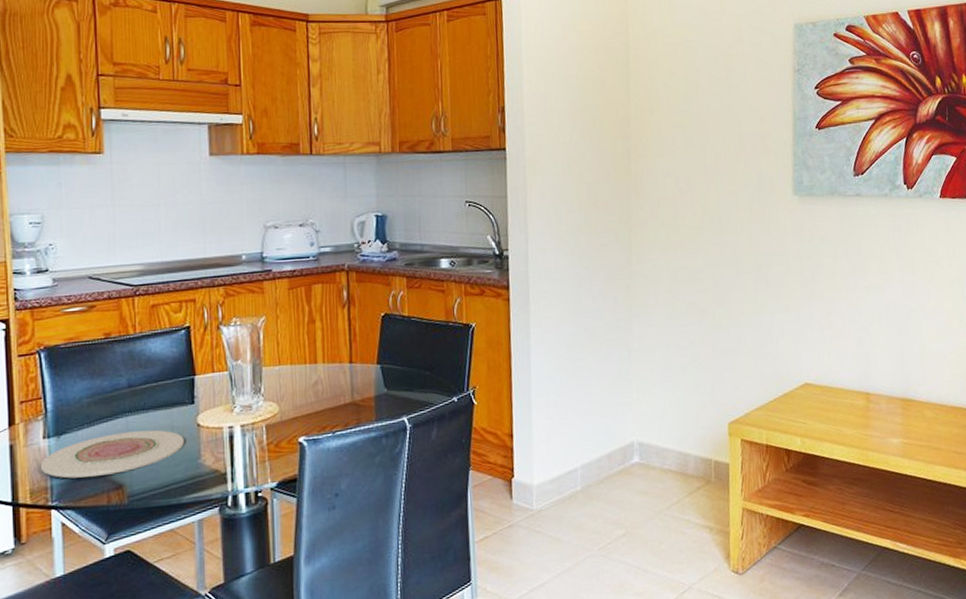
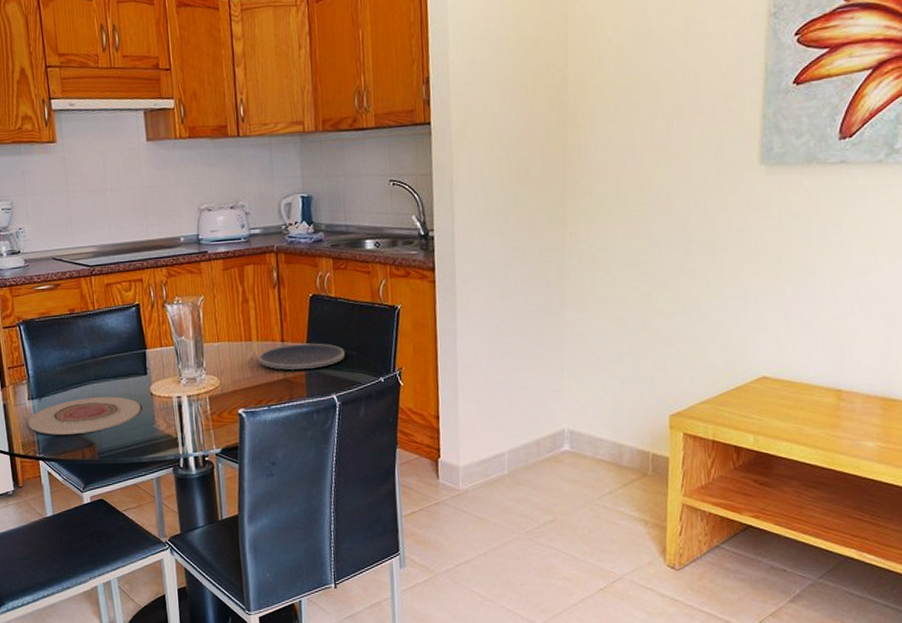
plate: none [324,363,417,393] -> present [258,343,345,370]

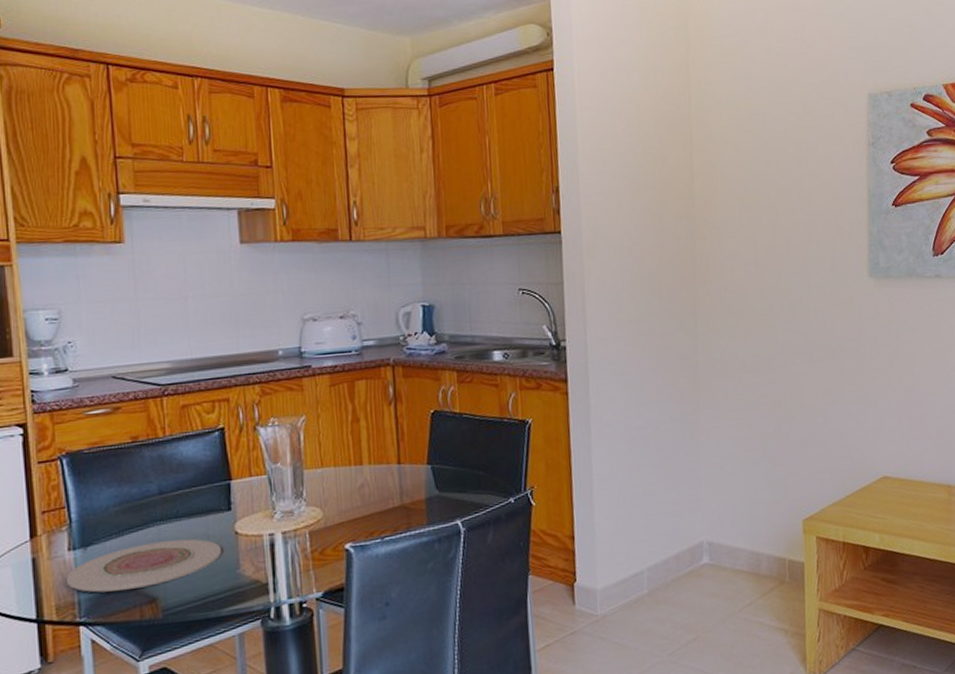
plate: present [258,343,345,370] -> none [370,463,470,496]

